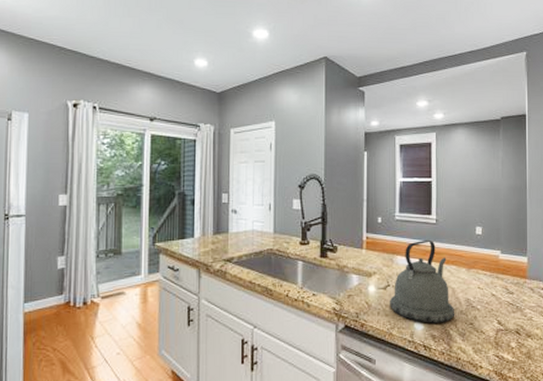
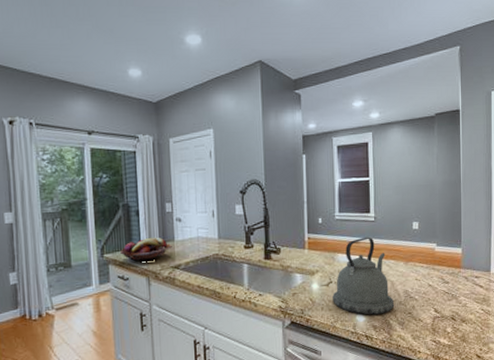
fruit basket: none [172,227,226,253] -> present [120,237,172,262]

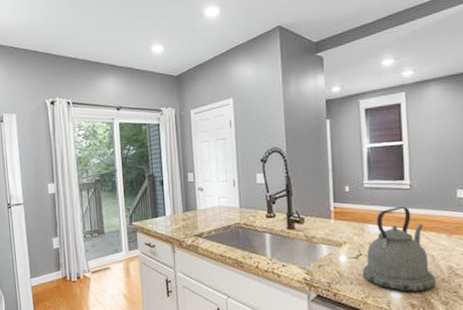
fruit basket: present [120,237,172,262] -> none [147,206,195,230]

